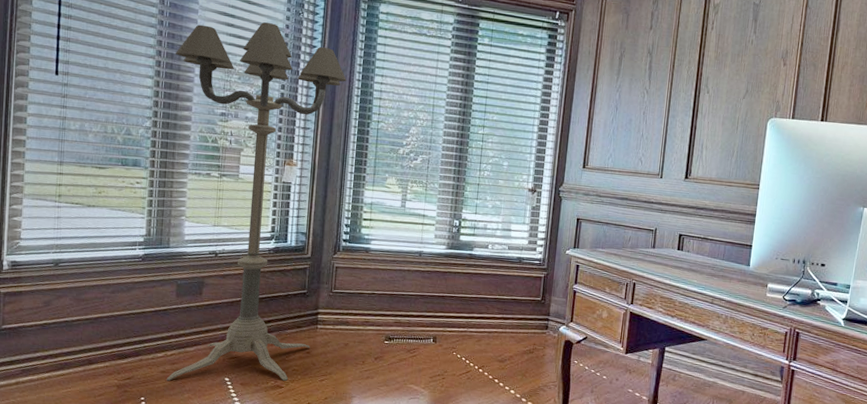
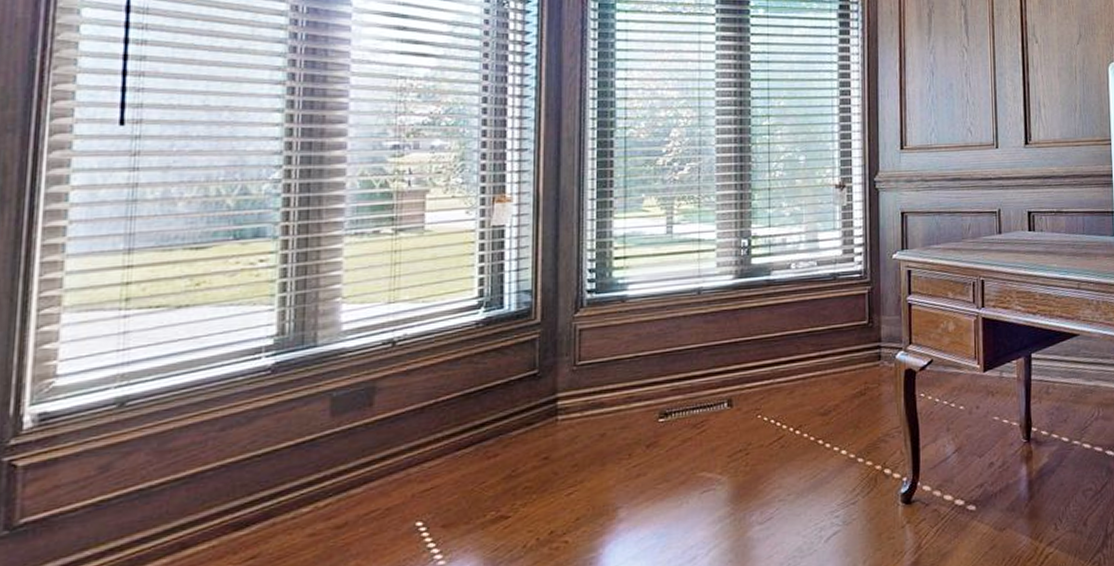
floor lamp: present [166,22,347,382] -> none [317,20,577,548]

